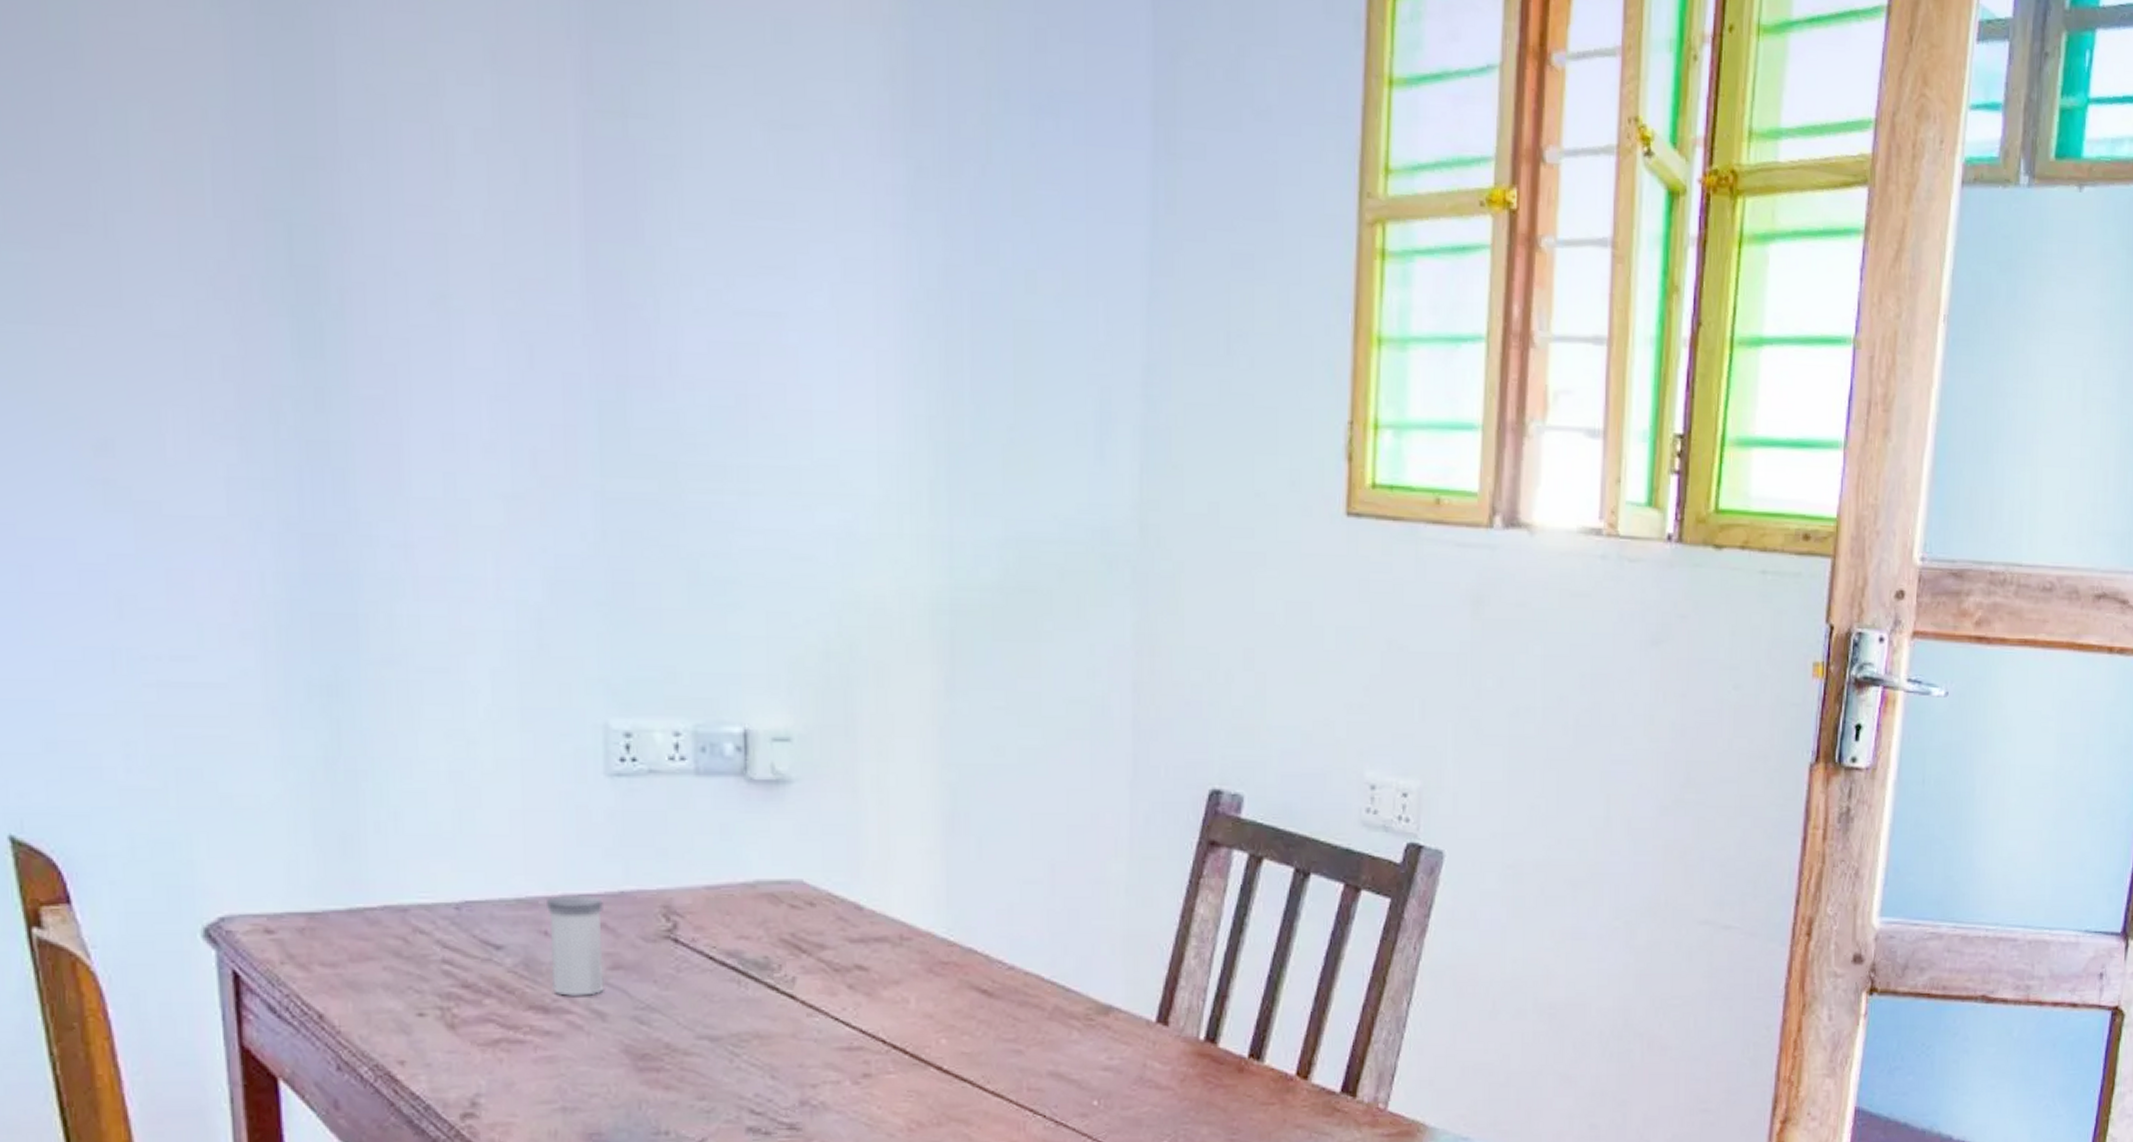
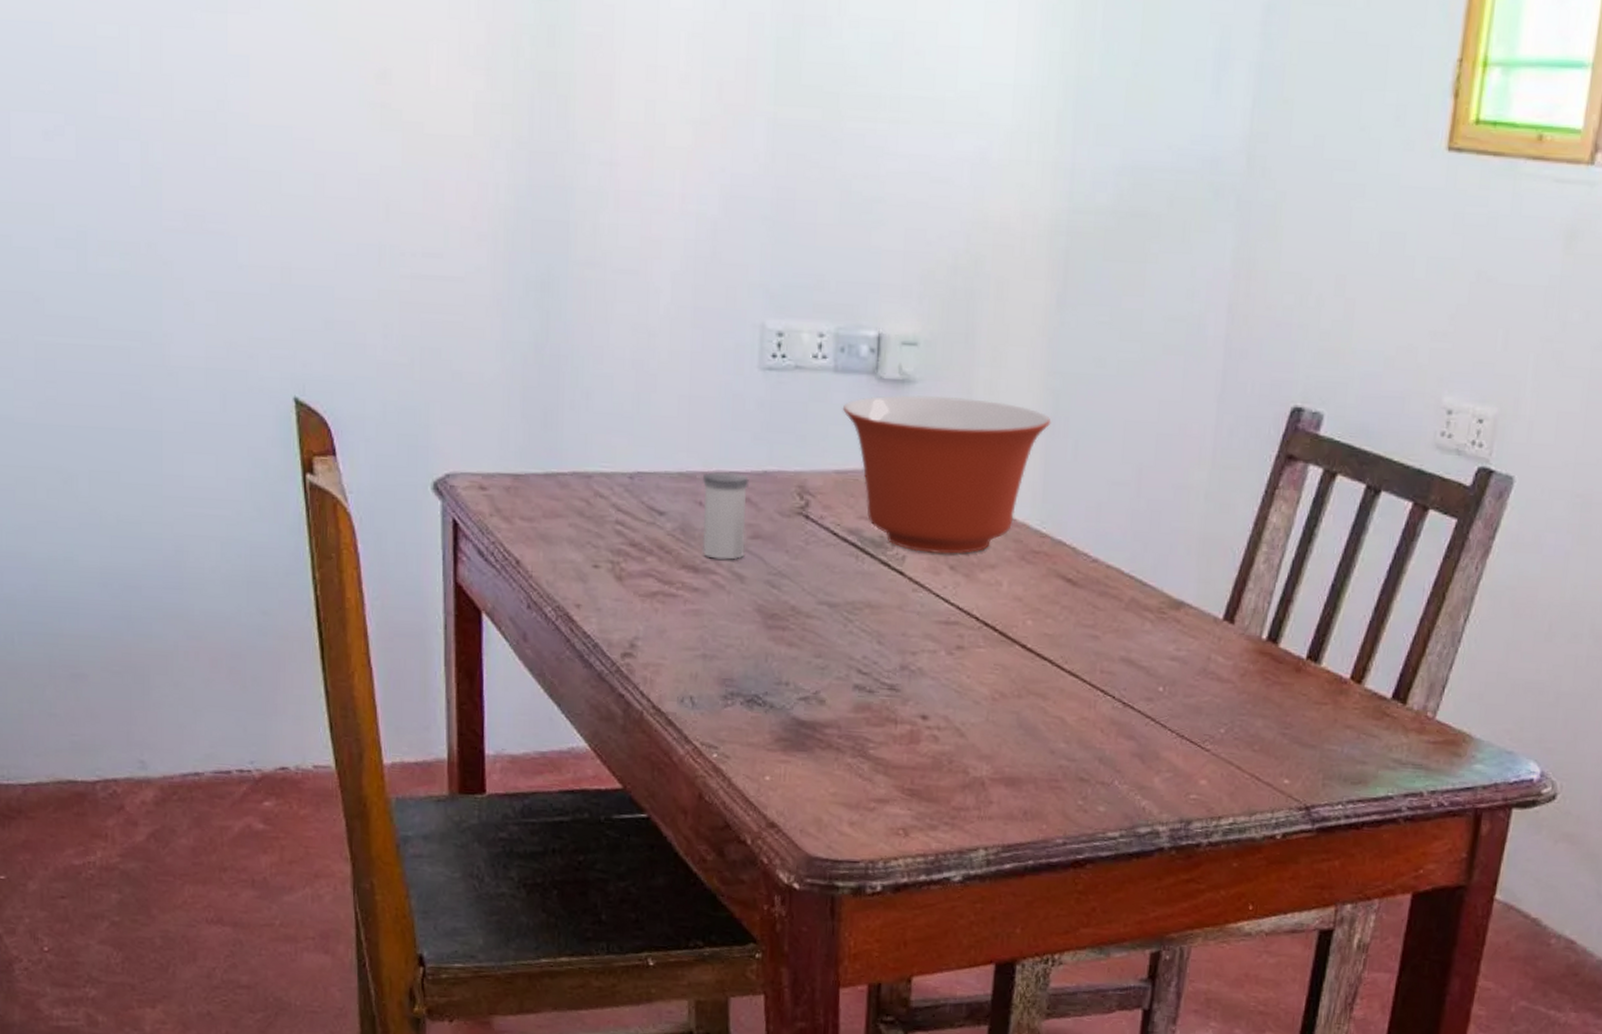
mixing bowl: none [709,796,950,972] -> present [843,395,1051,554]

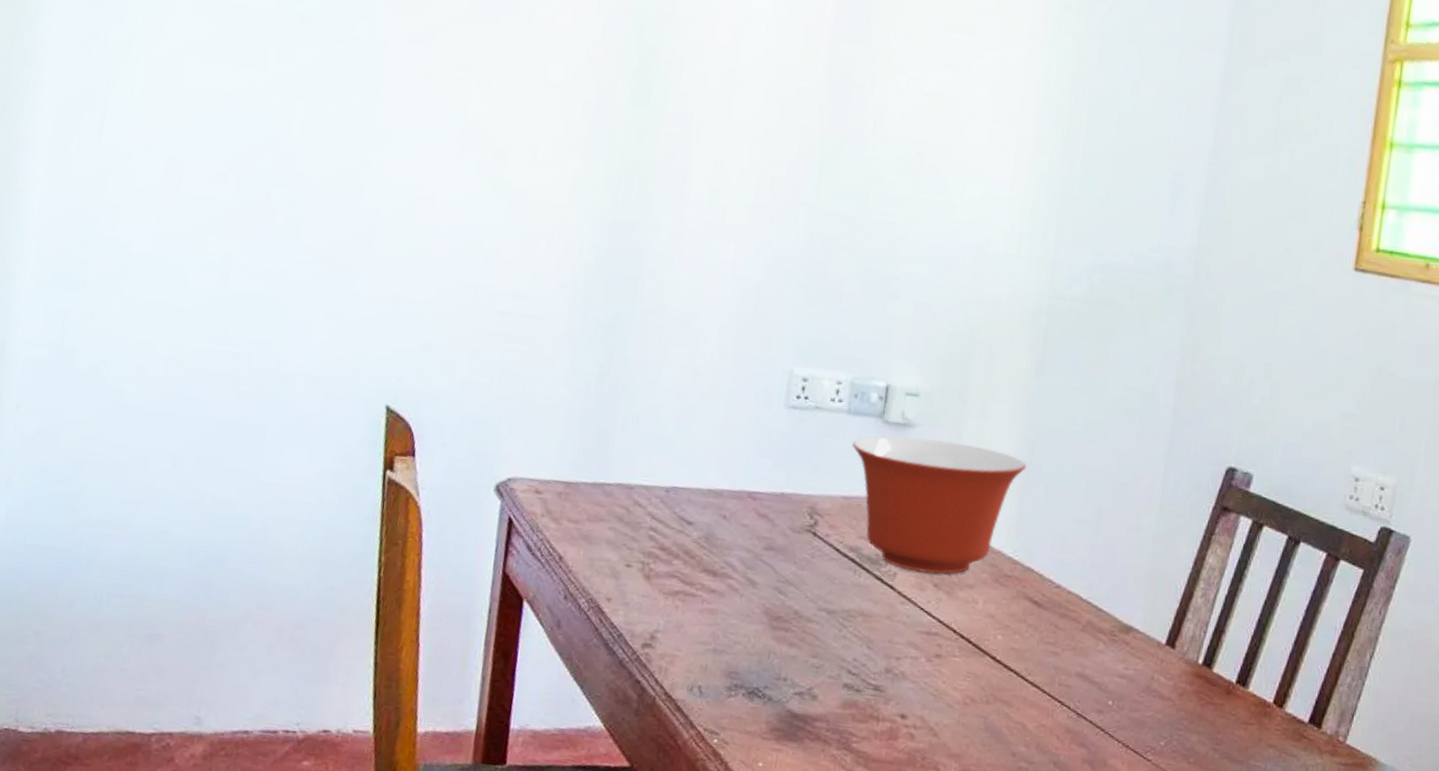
salt shaker: present [702,472,749,560] -> none [722,491,768,567]

